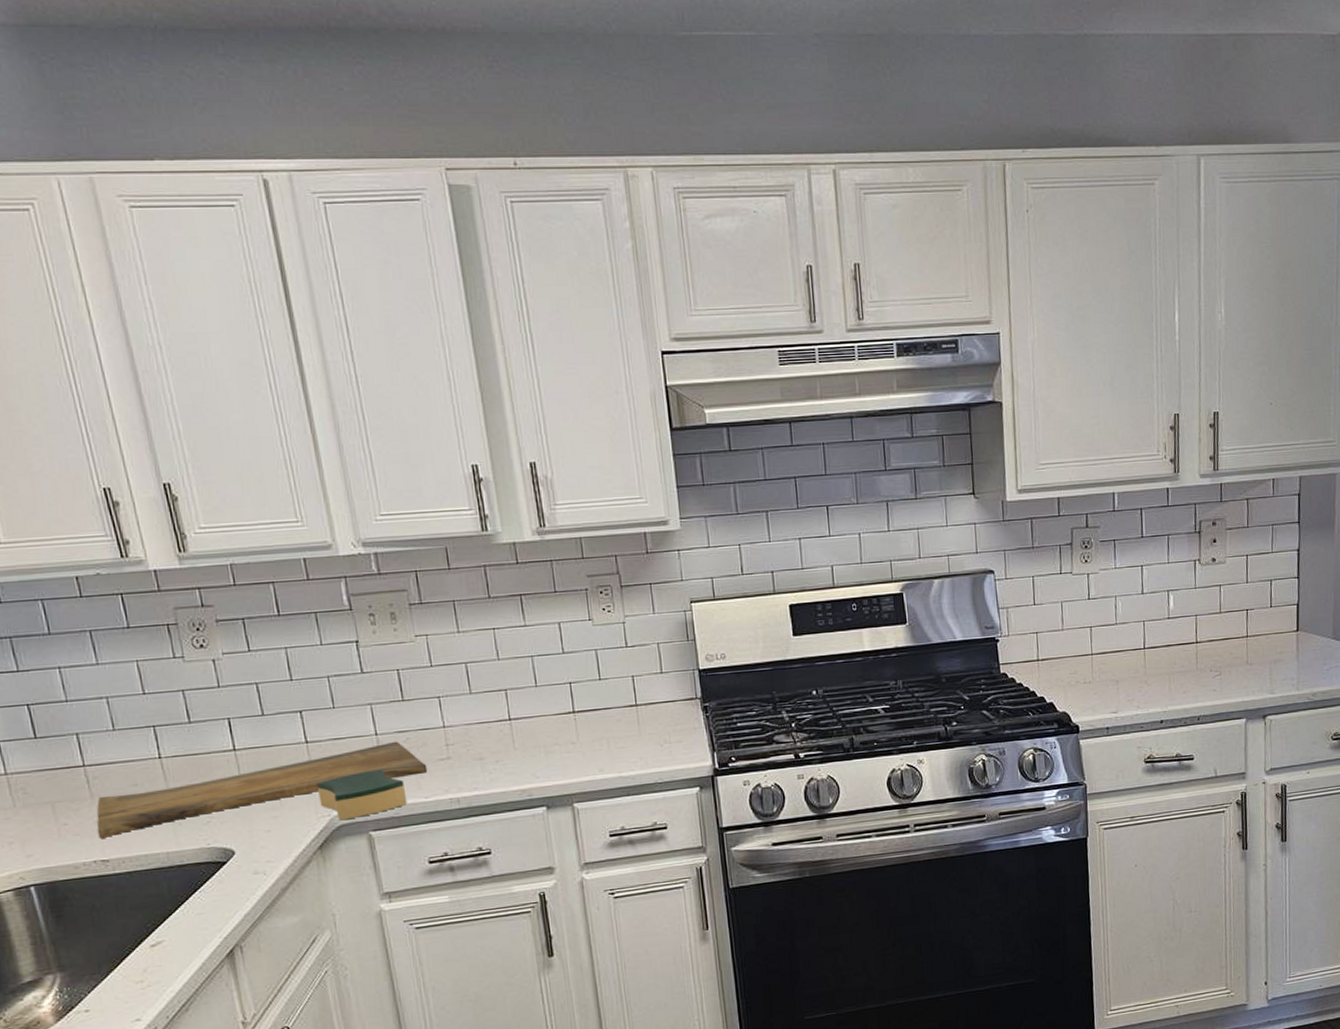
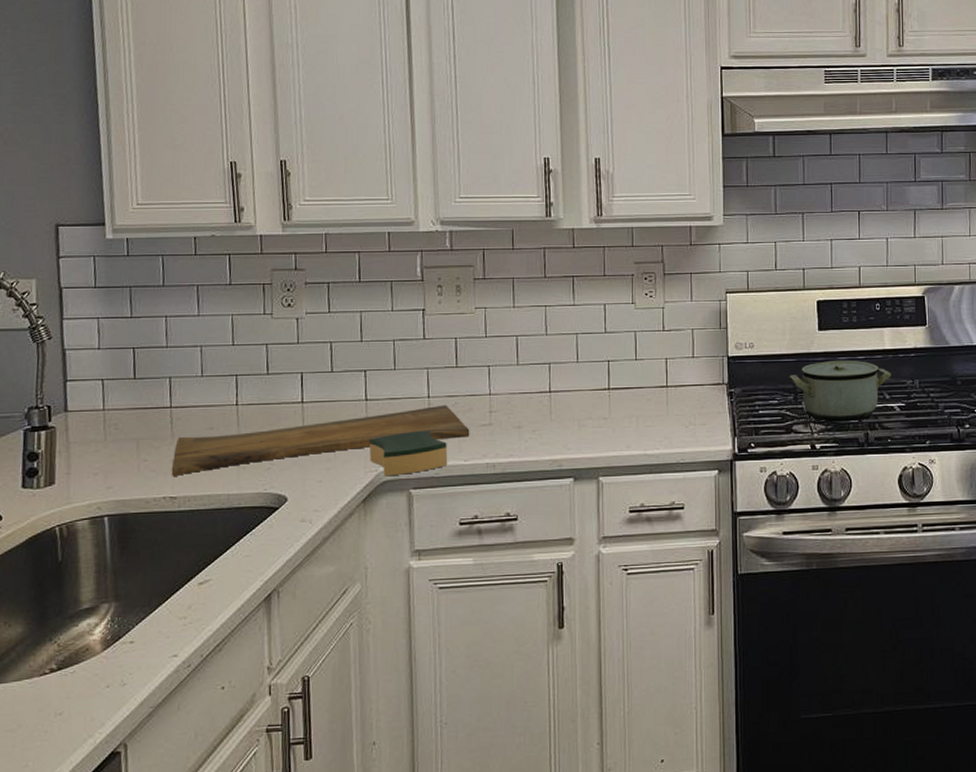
cooking pot: none [765,664,873,730] -> present [788,360,891,422]

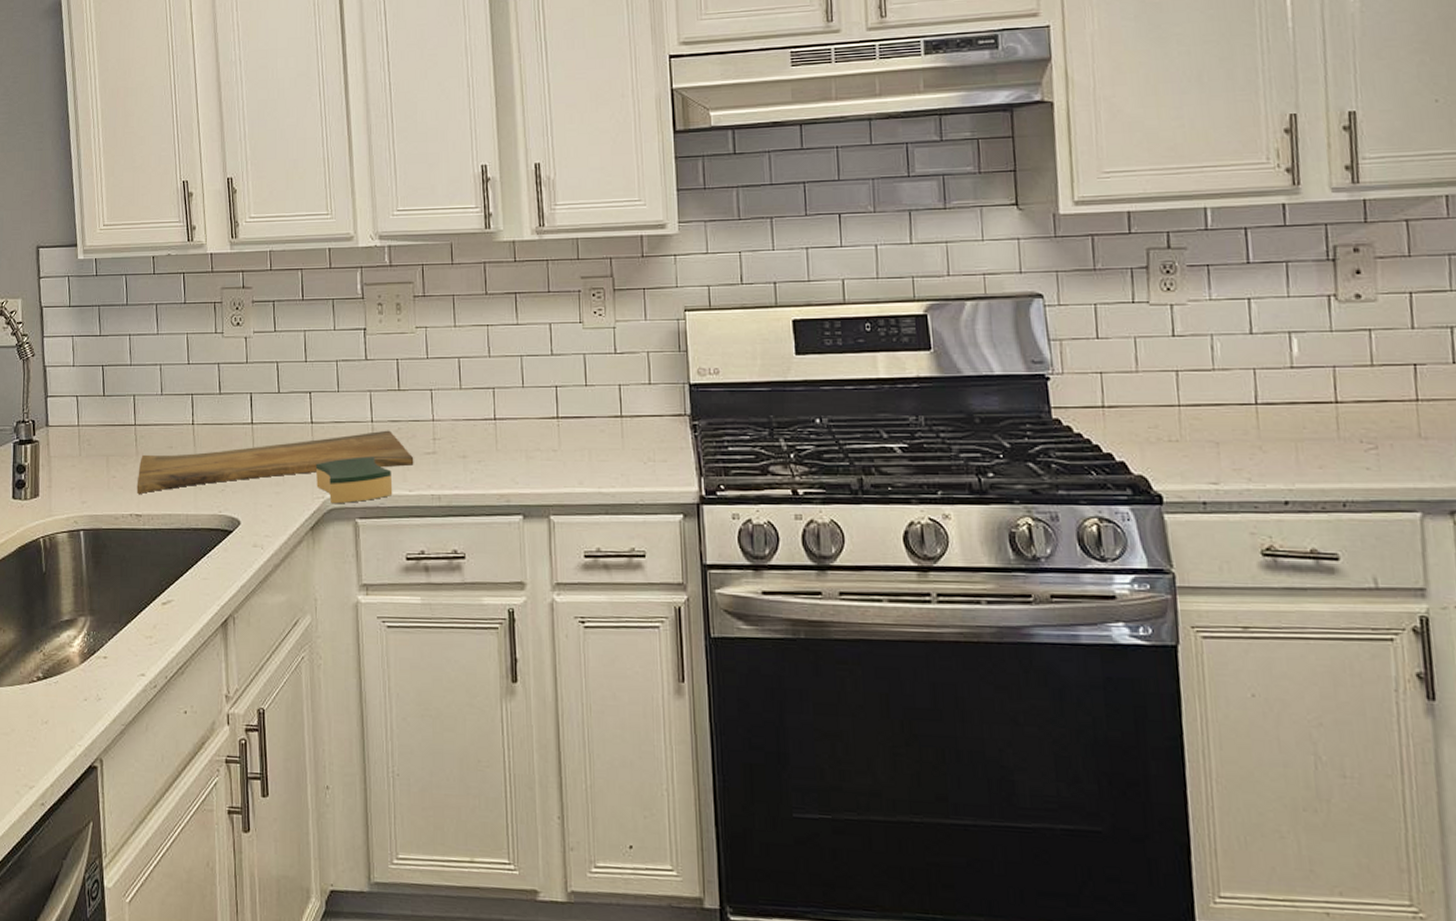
cooking pot: present [788,360,891,422] -> none [762,390,888,464]

